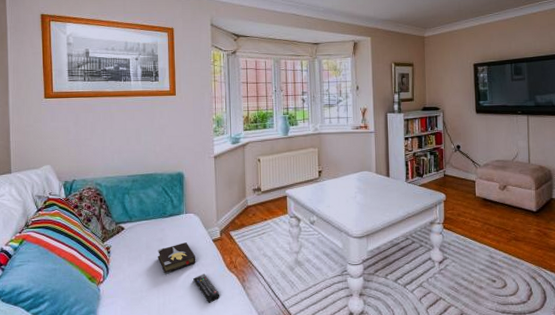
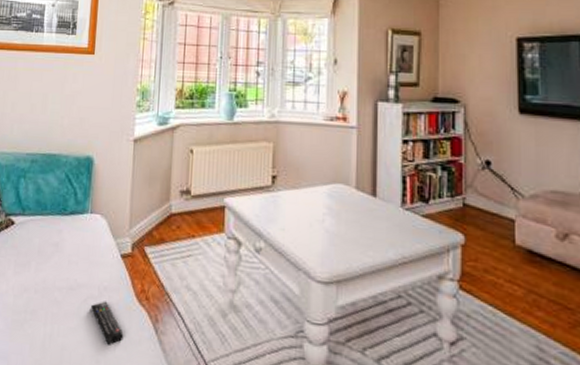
hardback book: present [158,242,196,274] -> none [50,253,98,293]

